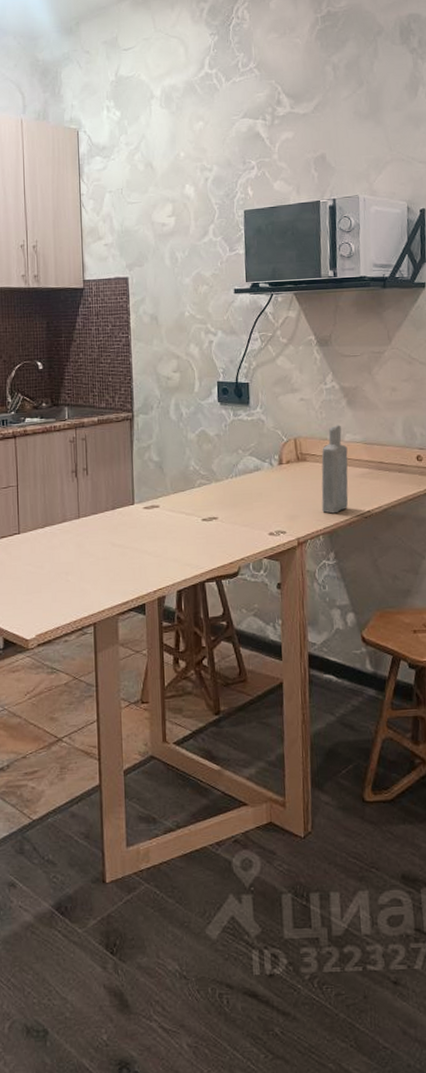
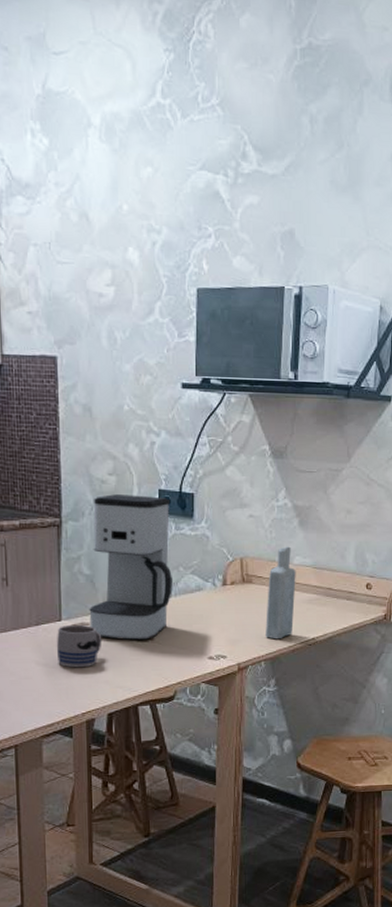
mug: none [130,507,171,548] -> present [56,624,102,668]
coffee maker: none [158,388,234,521] -> present [89,494,174,641]

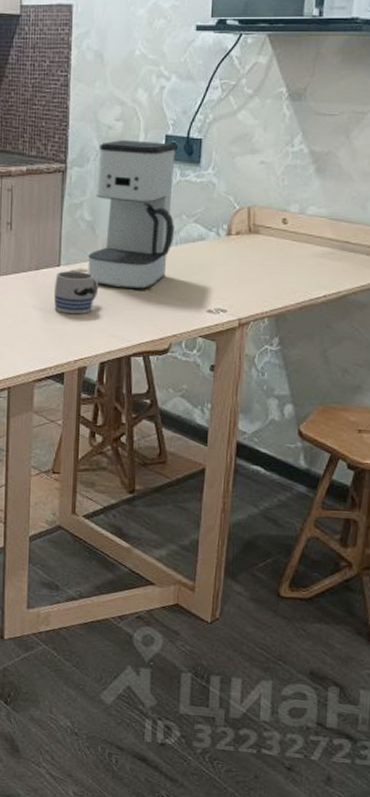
bottle: present [266,546,296,640] -> none [271,195,309,295]

